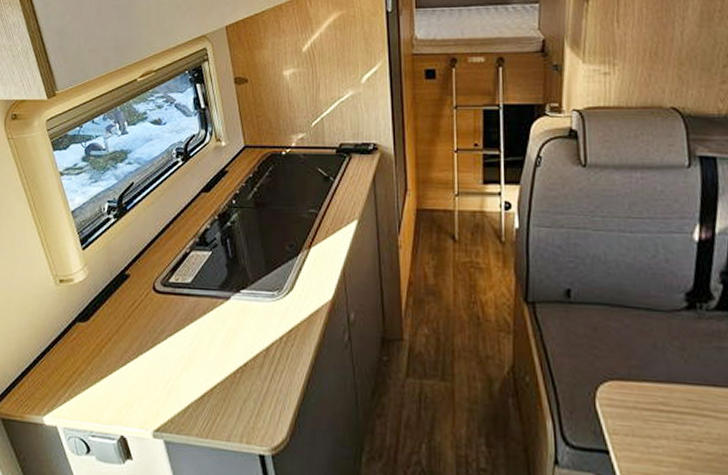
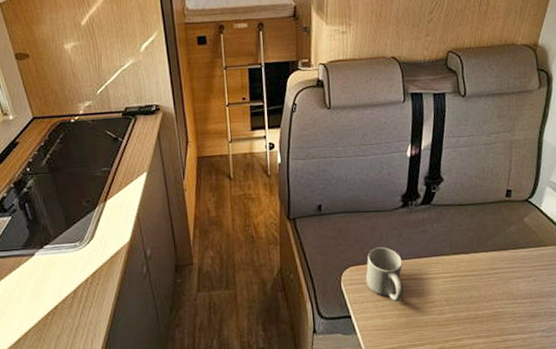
mug: none [631,360,689,445] -> present [366,247,404,302]

